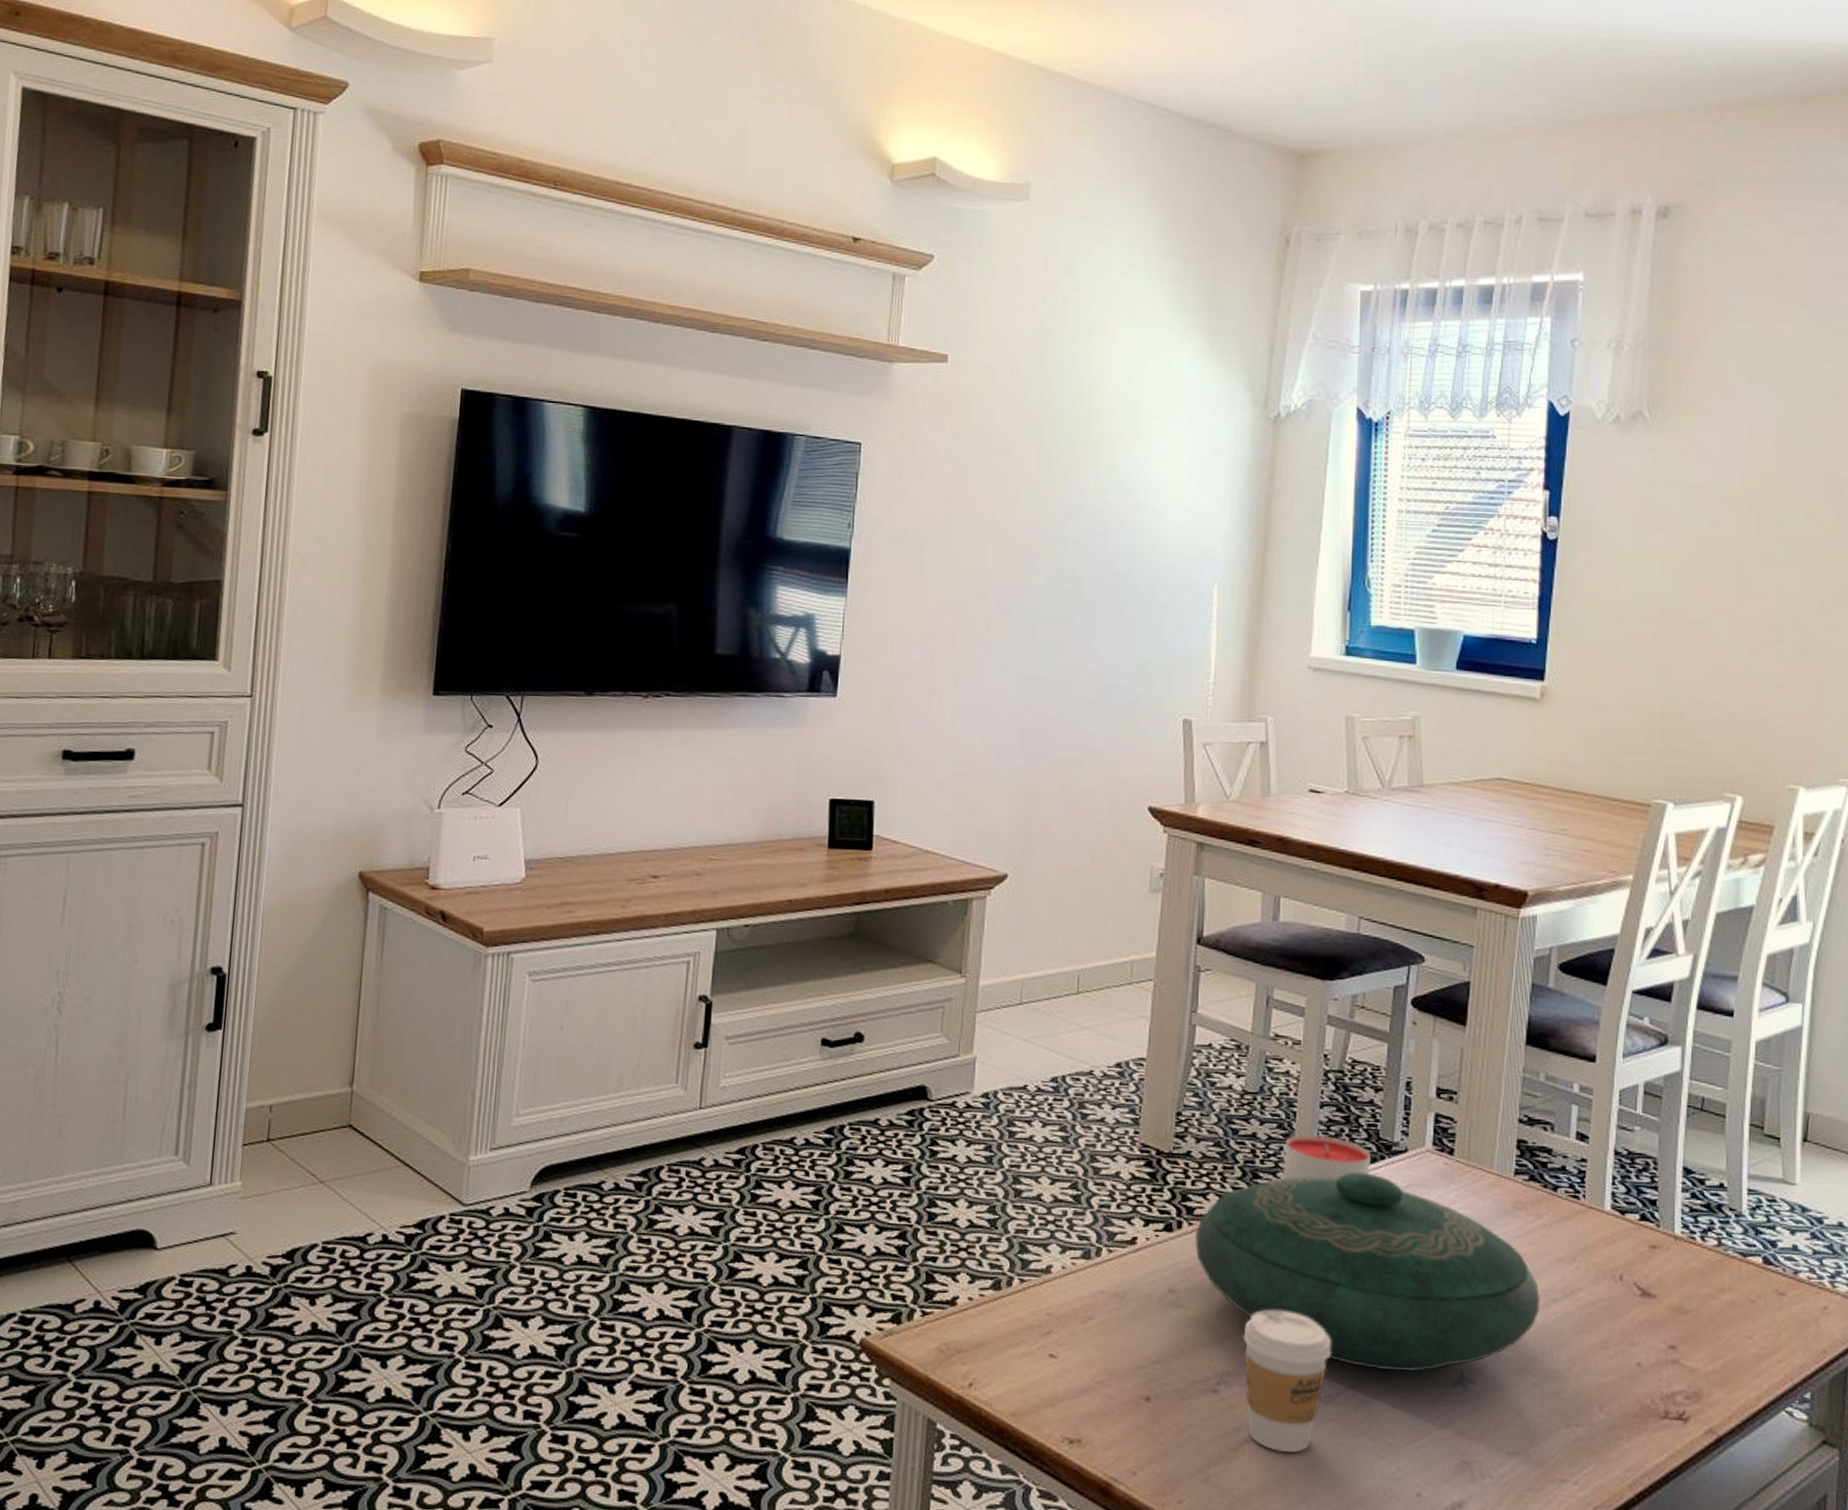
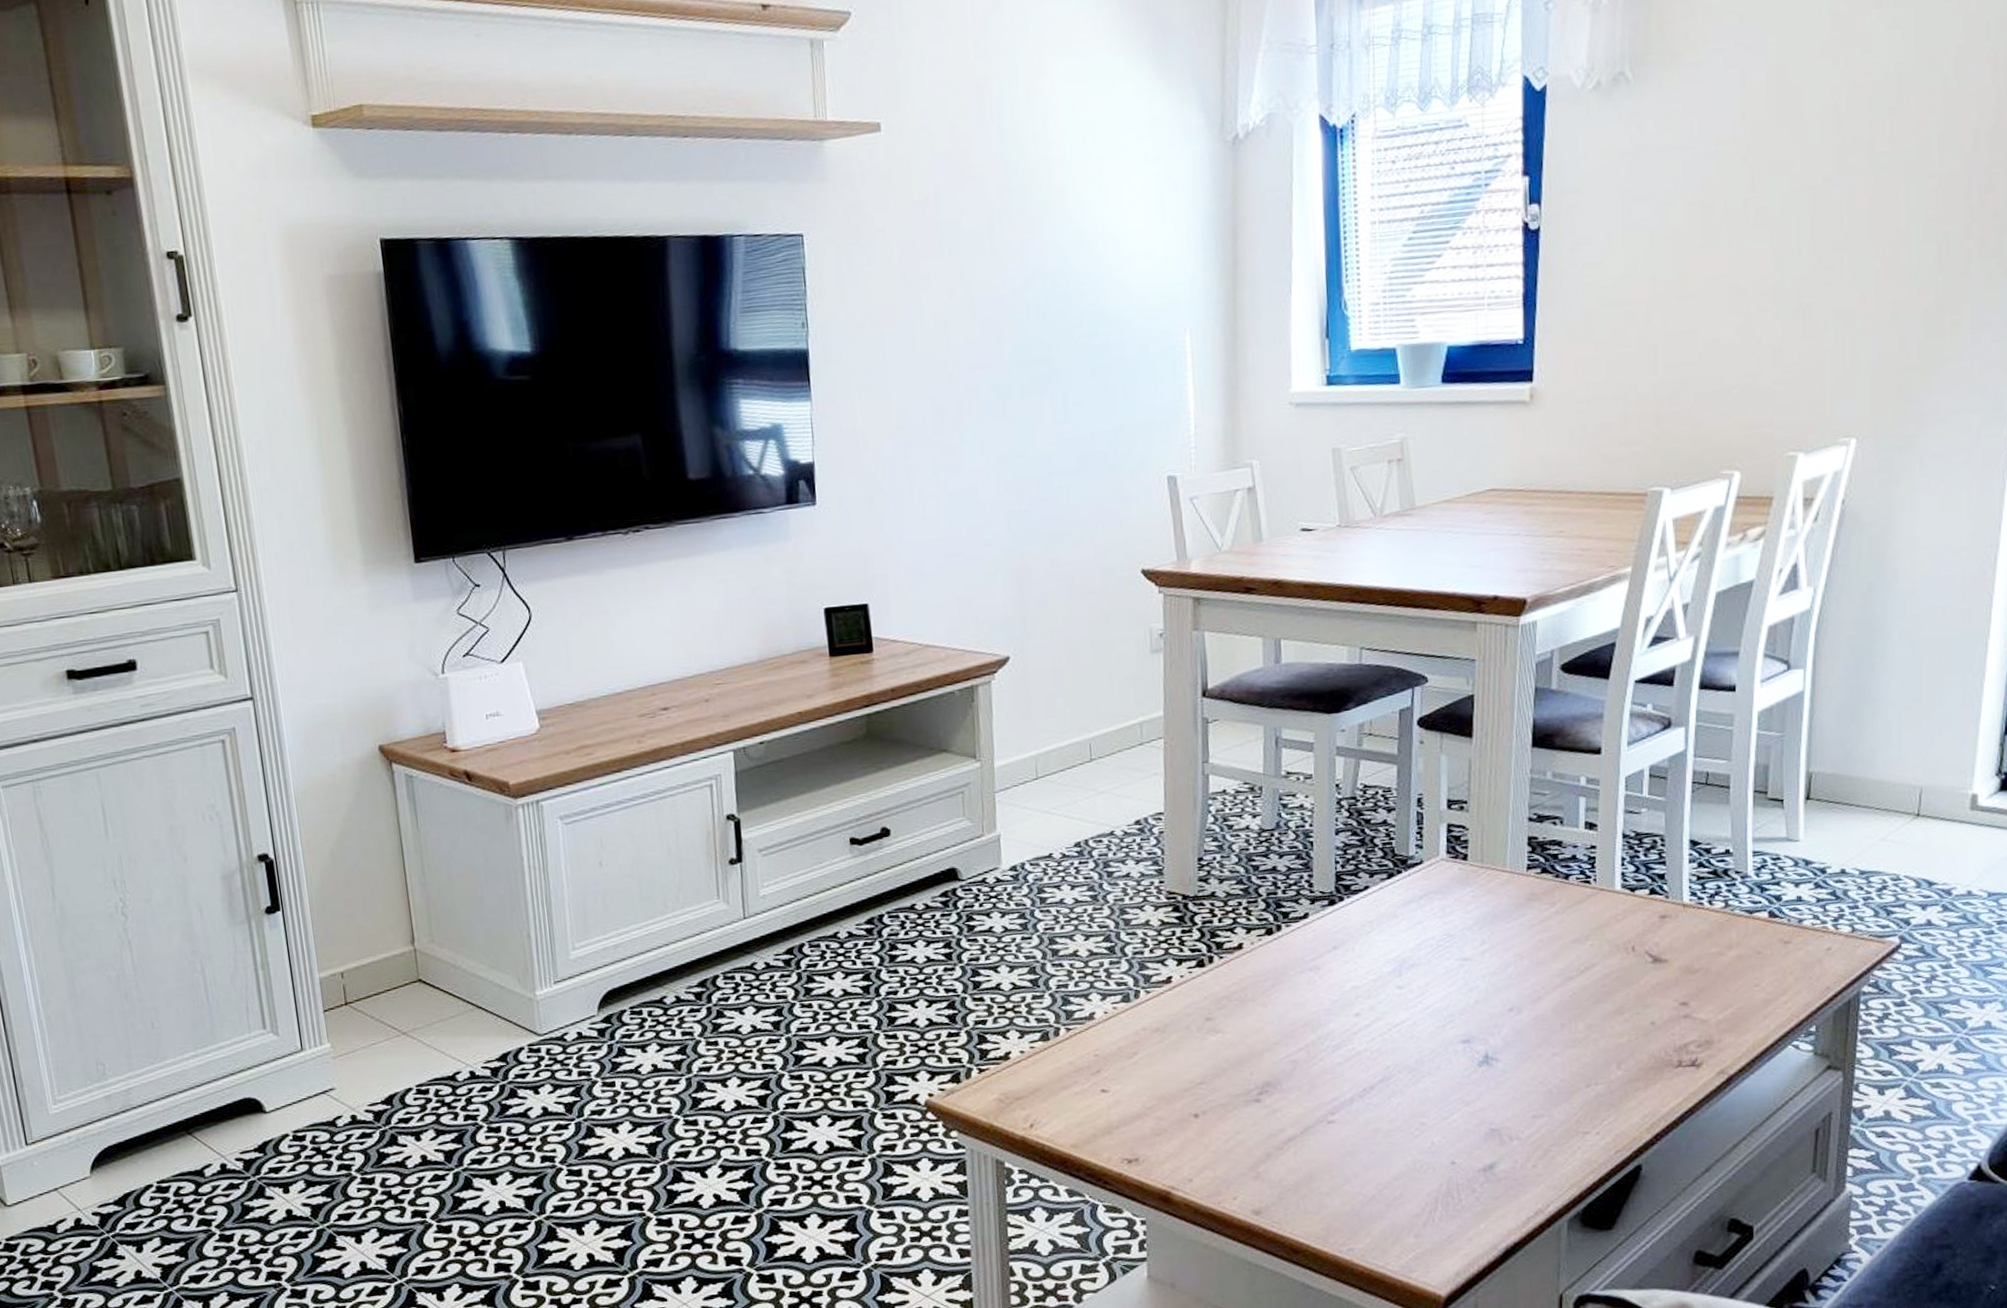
decorative bowl: present [1195,1172,1540,1372] -> none [1226,887,1557,1062]
coffee cup: present [1243,1309,1331,1453] -> none [1279,1022,1363,1145]
candle: present [1283,1134,1371,1180] -> none [1304,859,1388,906]

